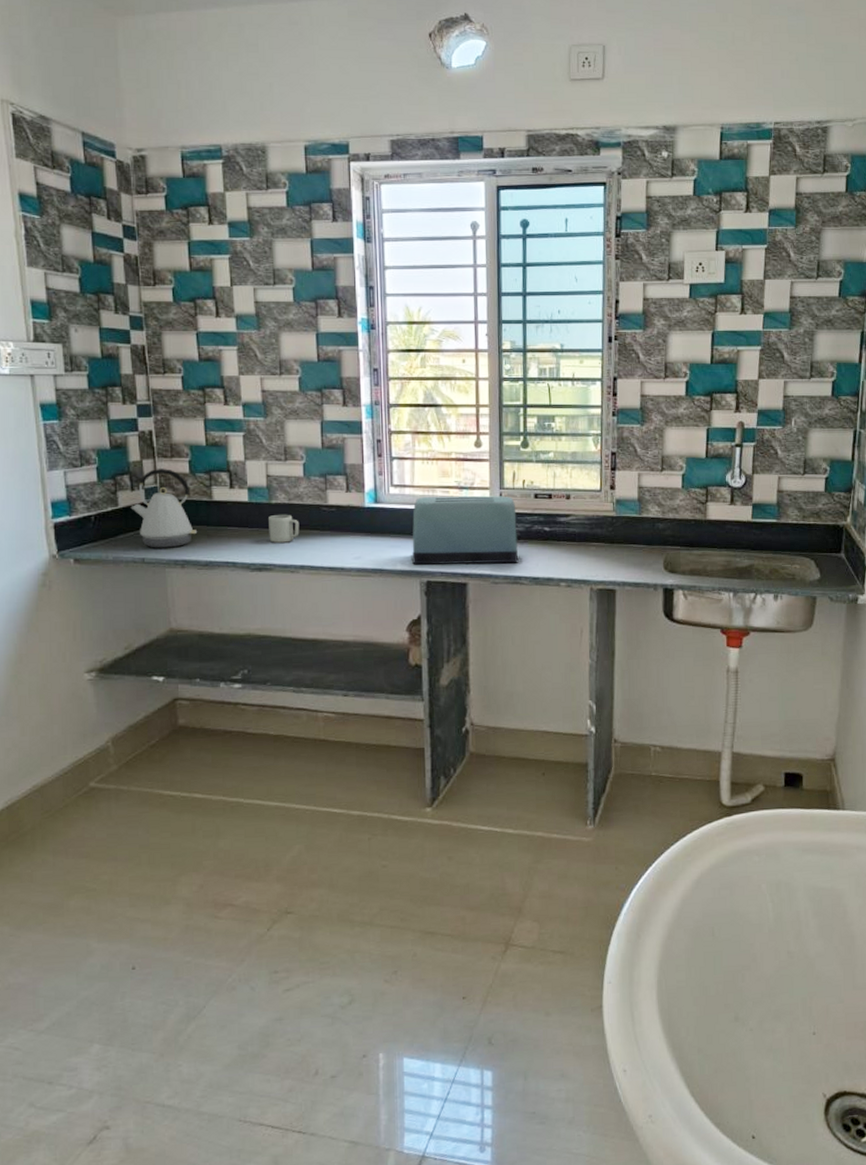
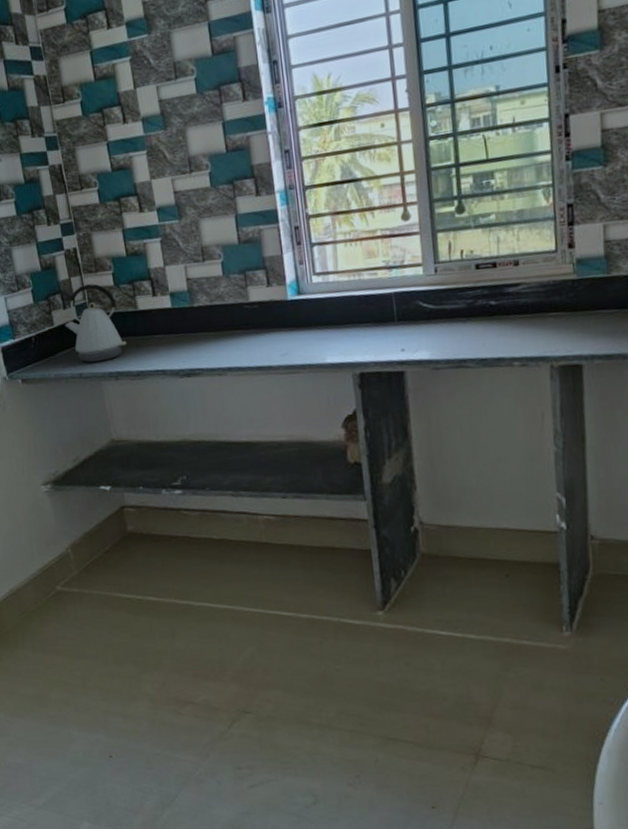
cup: present [269,514,300,543] -> none [192,316,224,347]
toaster: present [412,496,521,565] -> none [339,270,463,357]

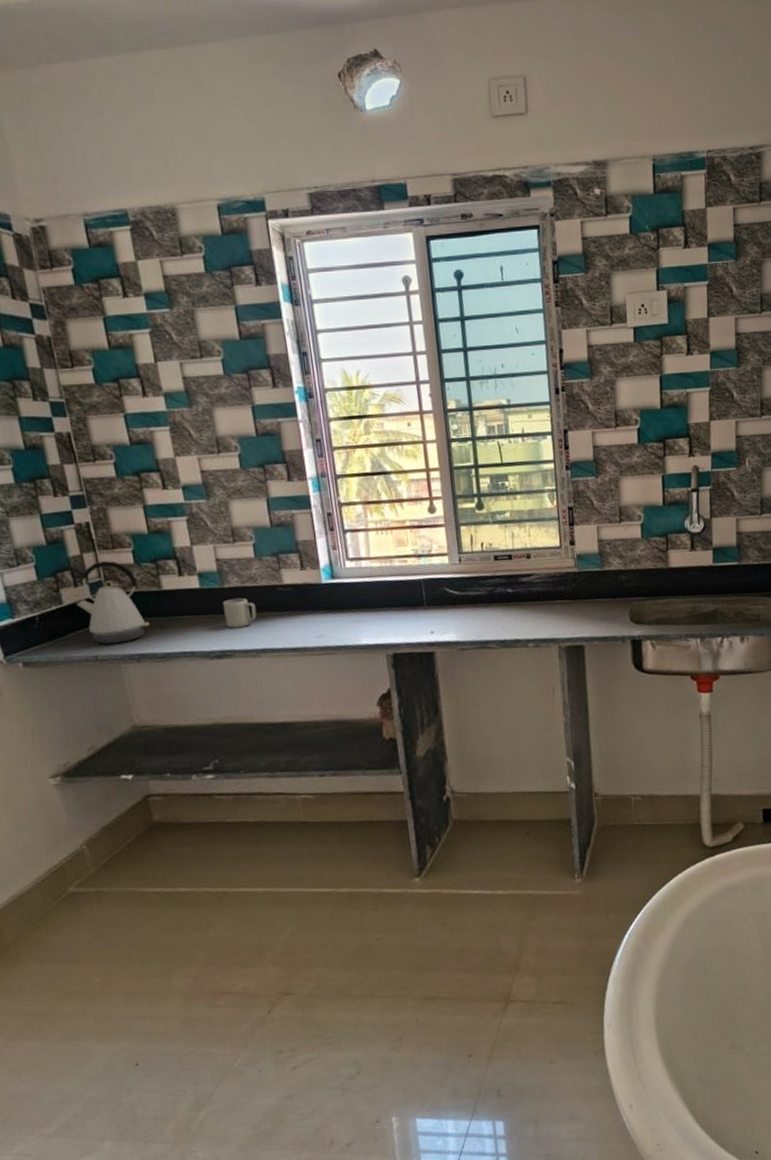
cup: none [192,316,224,347] -> present [223,597,257,629]

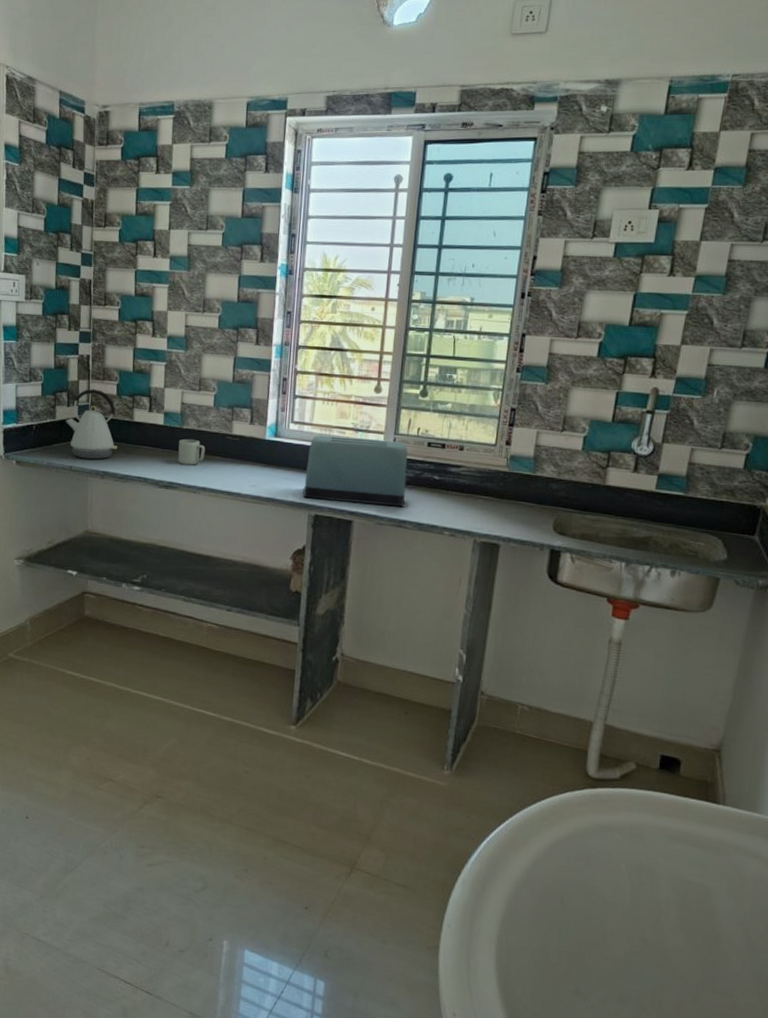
toaster: none [372,560,484,639] -> present [303,435,410,507]

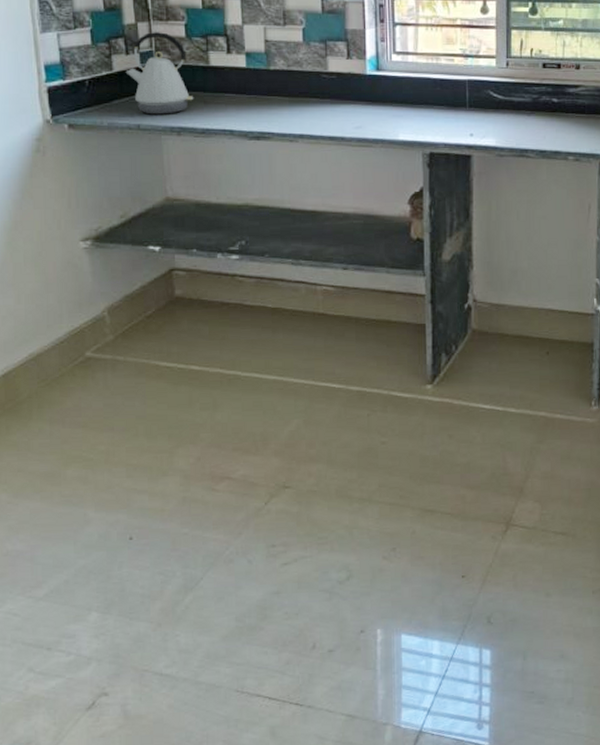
cup: present [177,439,206,465] -> none [267,81,299,111]
toaster: present [303,435,410,507] -> none [415,65,528,136]

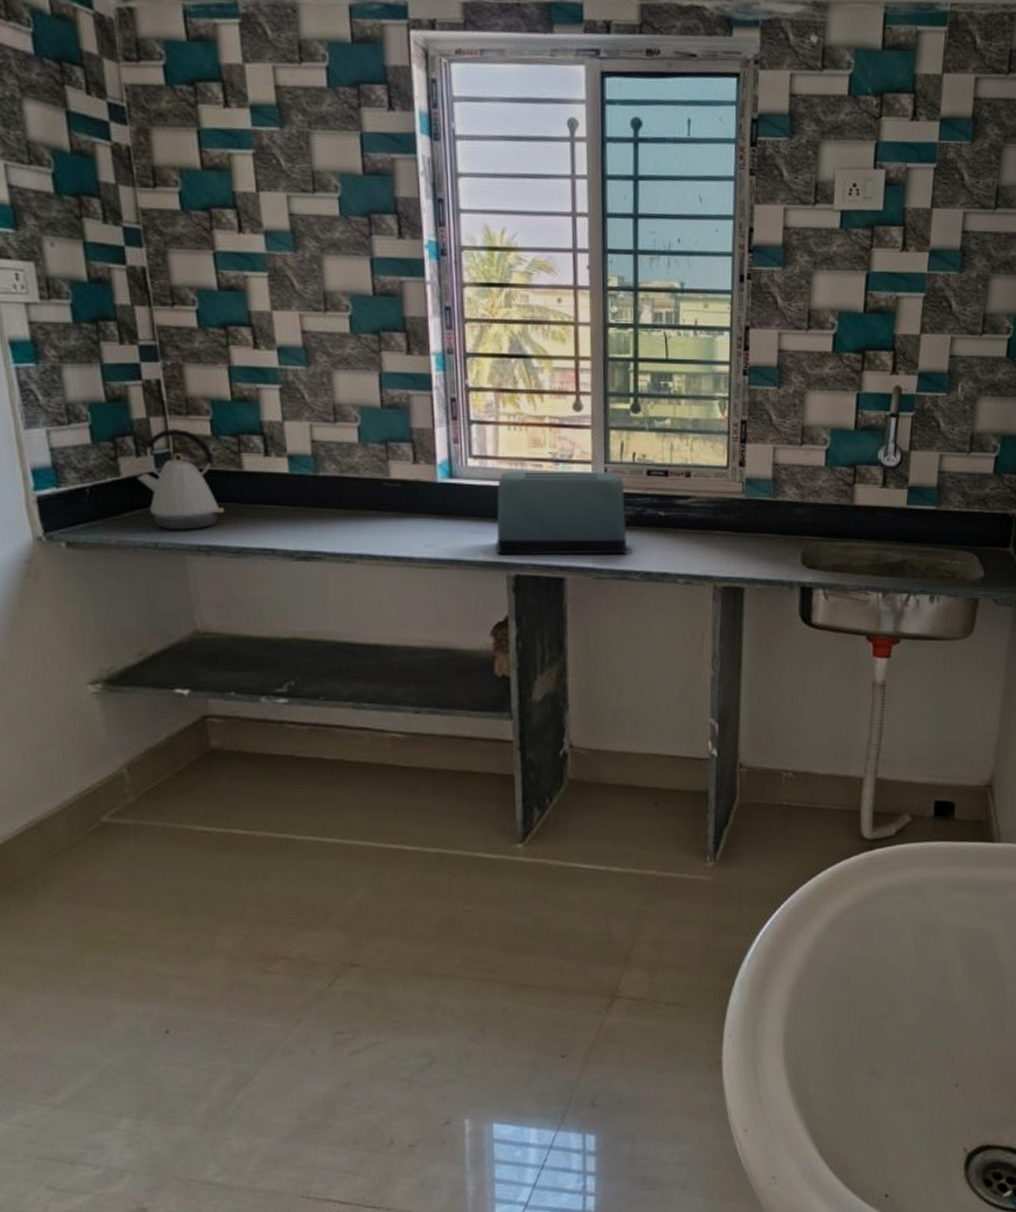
toaster: none [415,65,528,136] -> present [496,472,630,555]

